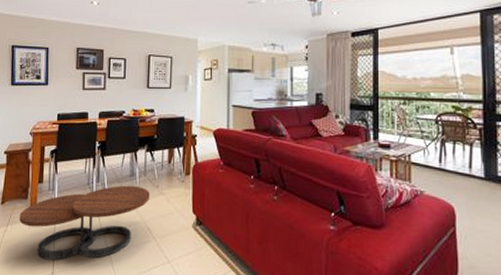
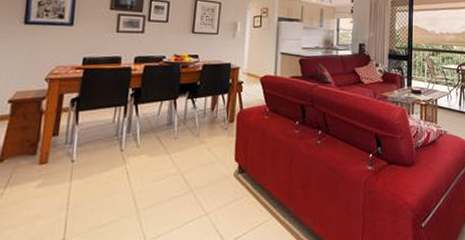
coffee table: present [19,185,150,260] -> none [22,135,189,224]

